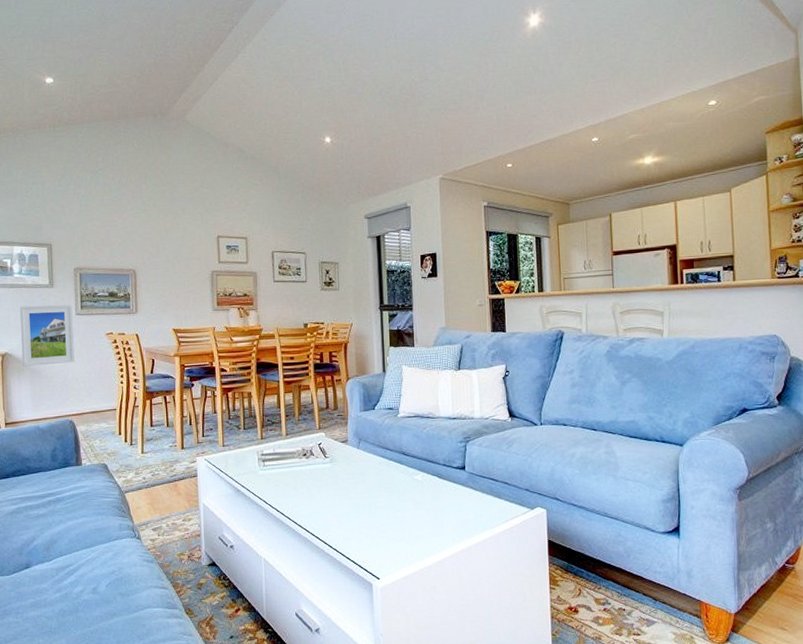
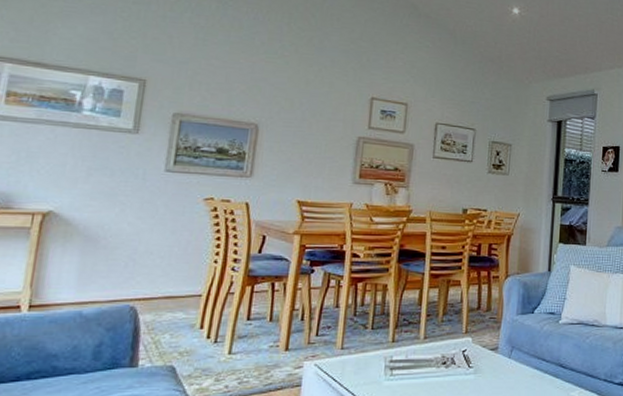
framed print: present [19,304,76,366] -> none [71,152,163,232]

